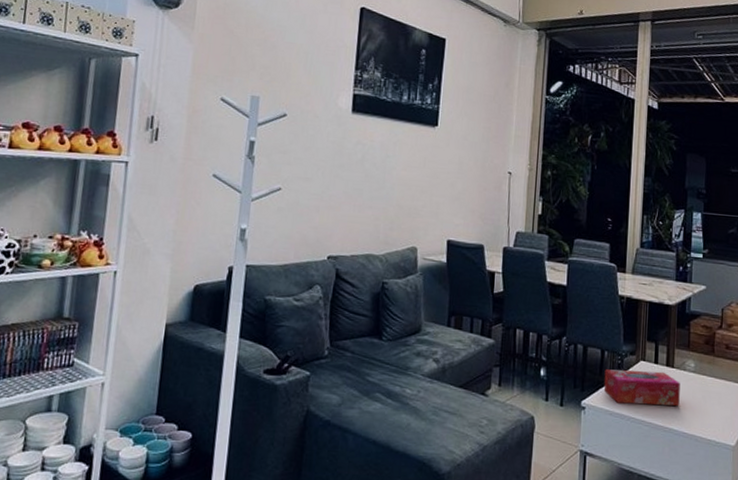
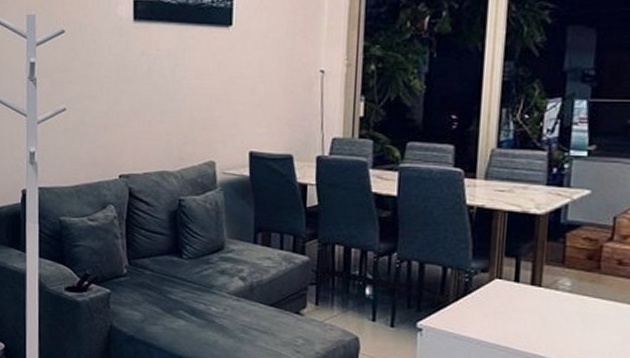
tissue box: present [603,369,680,407] -> none [445,288,550,330]

